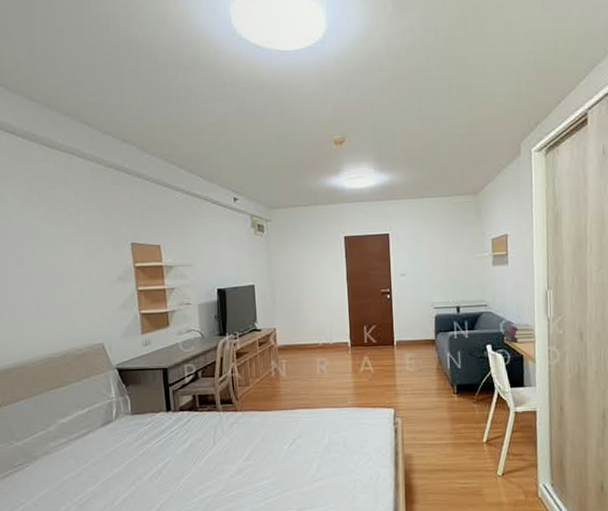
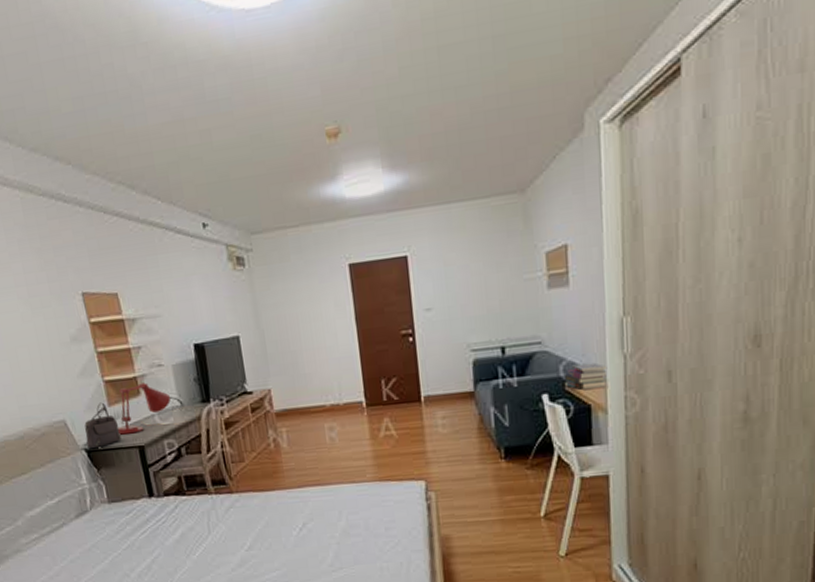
handbag: none [119,331,149,369] -> present [84,402,122,450]
desk lamp: none [147,317,194,358] -> present [118,383,171,435]

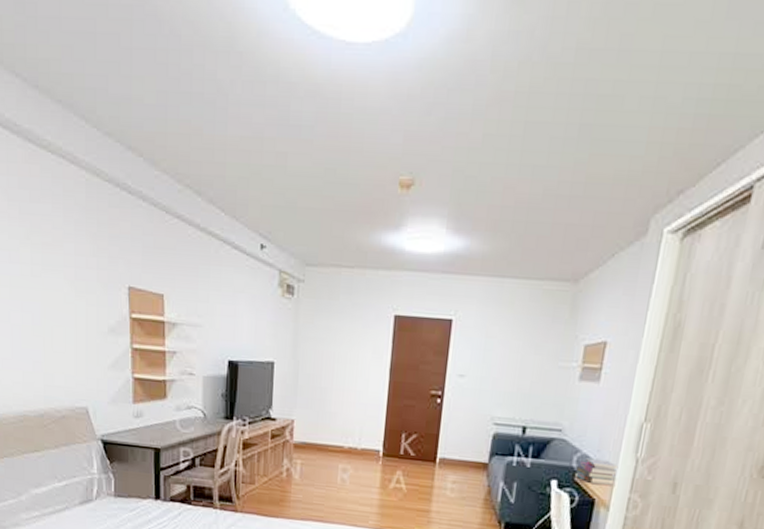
handbag: present [84,402,122,450] -> none [105,398,139,442]
desk lamp: present [118,383,171,435] -> none [138,387,196,435]

